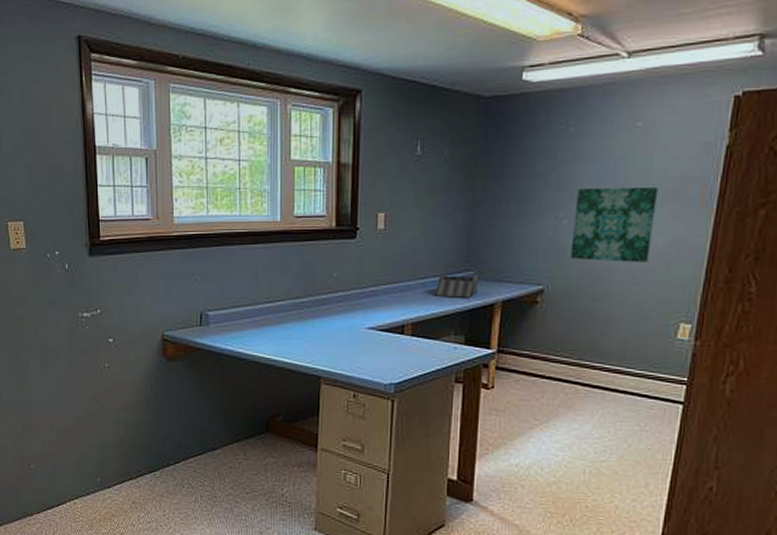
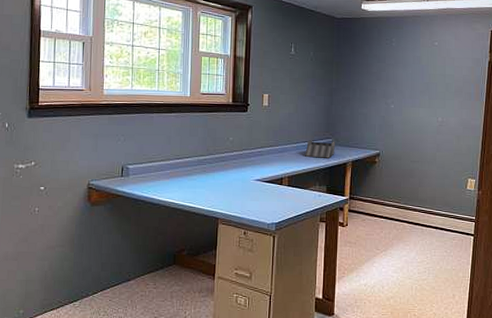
wall art: present [570,187,659,262] -> none [397,83,450,136]

